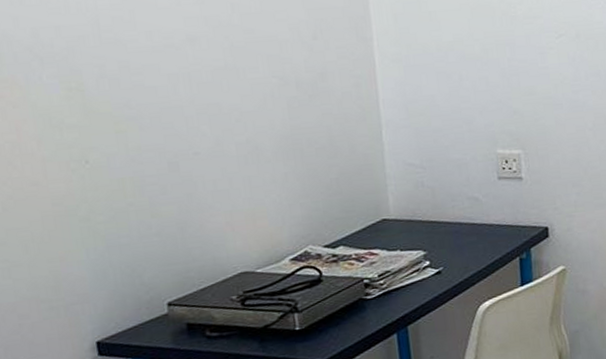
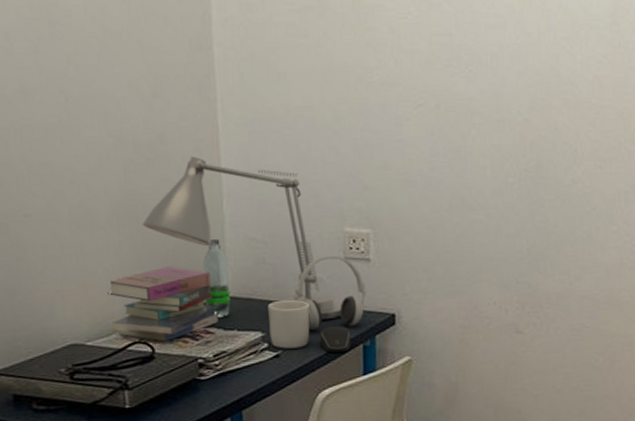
books: none [274,194,382,265] -> present [107,266,218,341]
desk lamp: none [306,91,498,237] -> present [142,156,342,320]
bottle: none [365,166,393,240] -> present [202,239,231,318]
mug: none [428,219,469,266] -> present [268,299,310,349]
headphones: none [452,176,521,247] -> present [293,255,367,331]
computer mouse: none [478,241,509,267] -> present [320,326,352,353]

